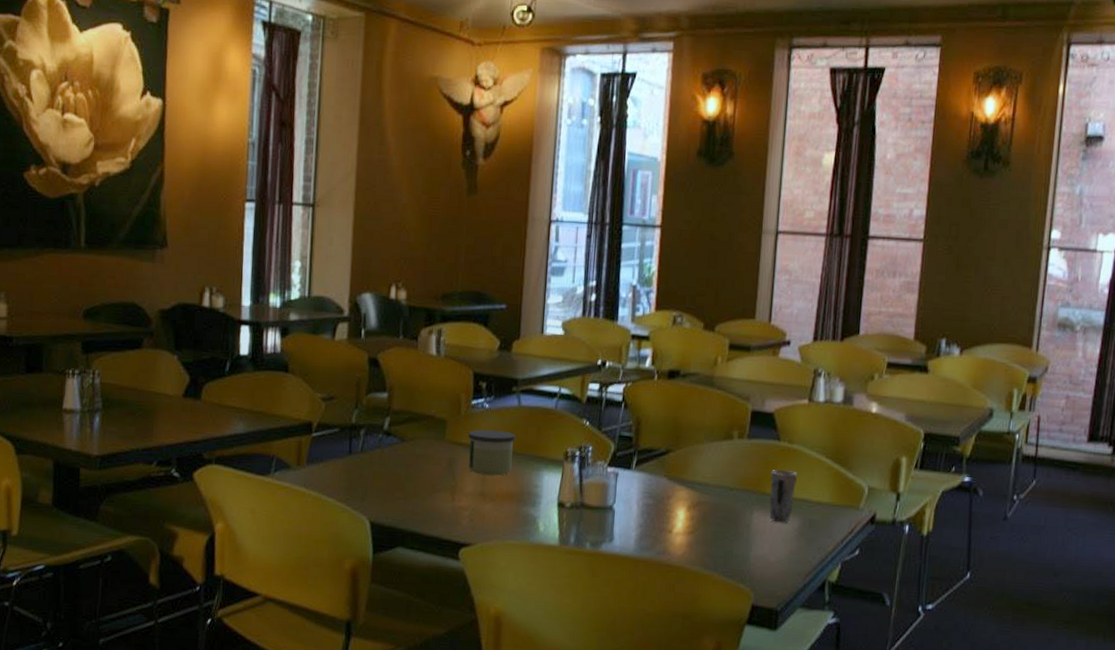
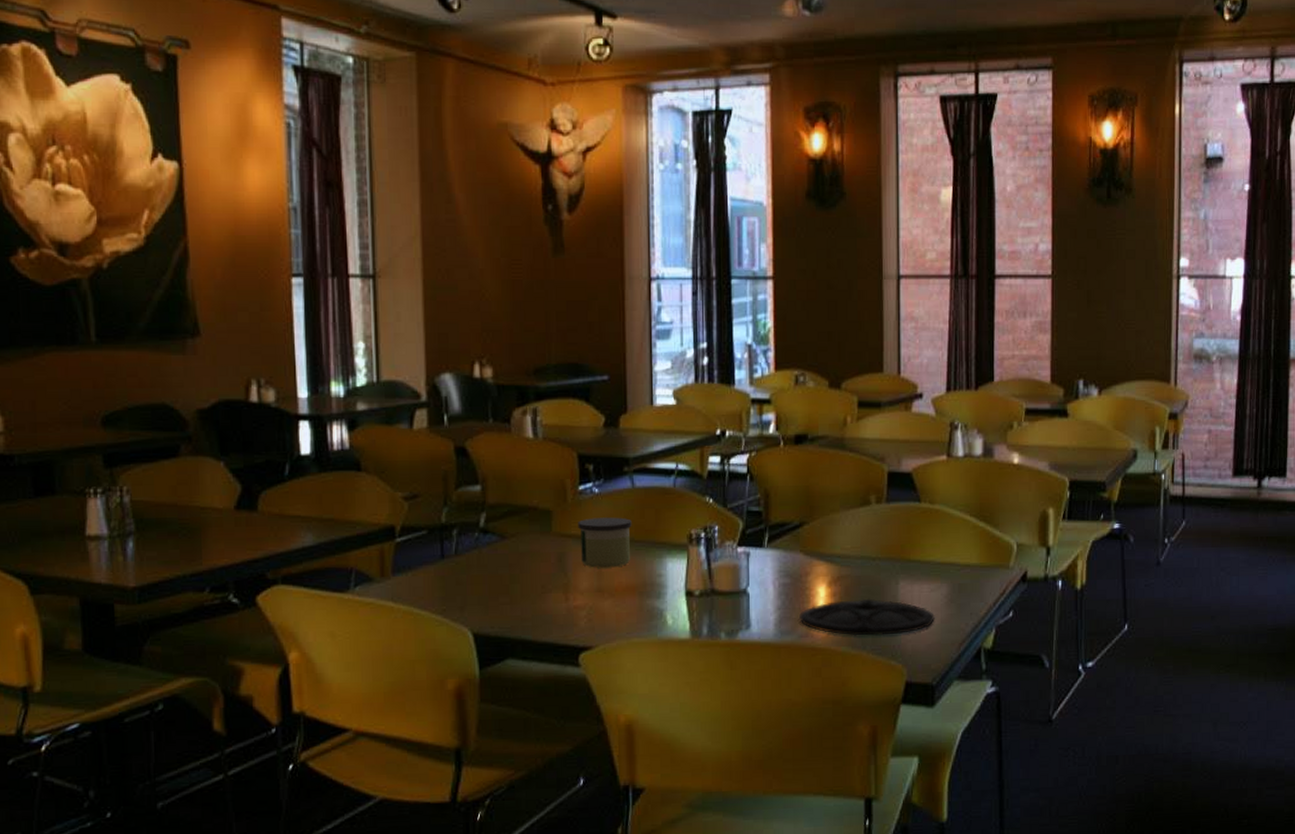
plate: none [657,524,784,560] -> present [798,598,935,636]
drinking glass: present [769,470,797,523] -> none [914,534,941,590]

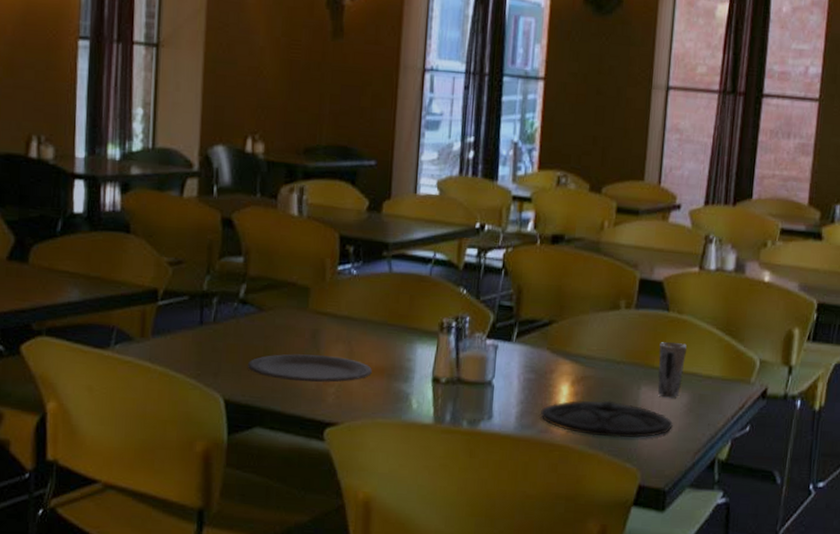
plate: none [494,578,623,608] -> present [247,354,372,383]
candle: present [578,517,632,568] -> none [334,298,386,349]
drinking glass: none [914,534,941,590] -> present [657,342,687,398]

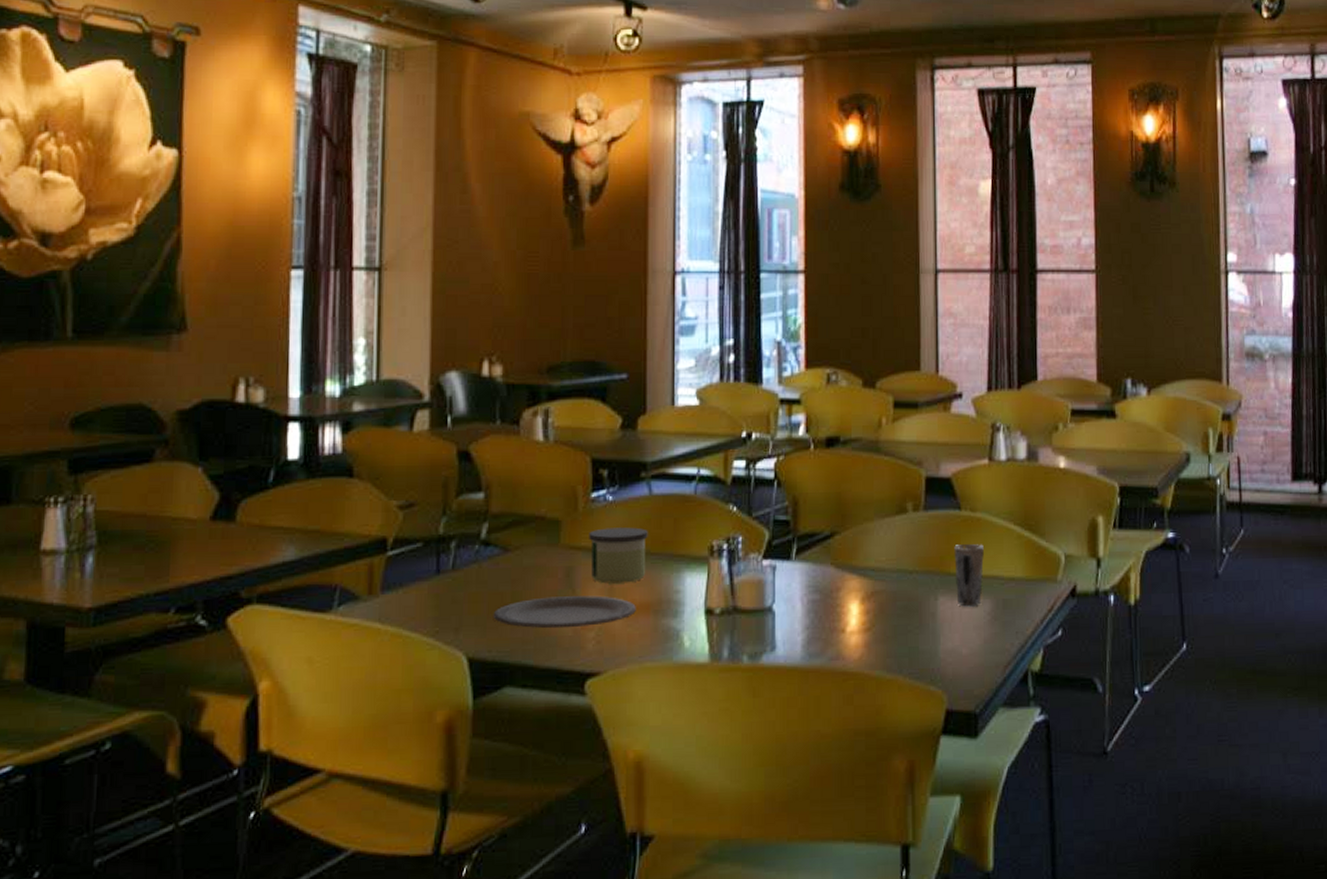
candle: none [334,298,386,349] -> present [589,527,648,584]
plate: present [539,400,673,438] -> none [828,616,977,659]

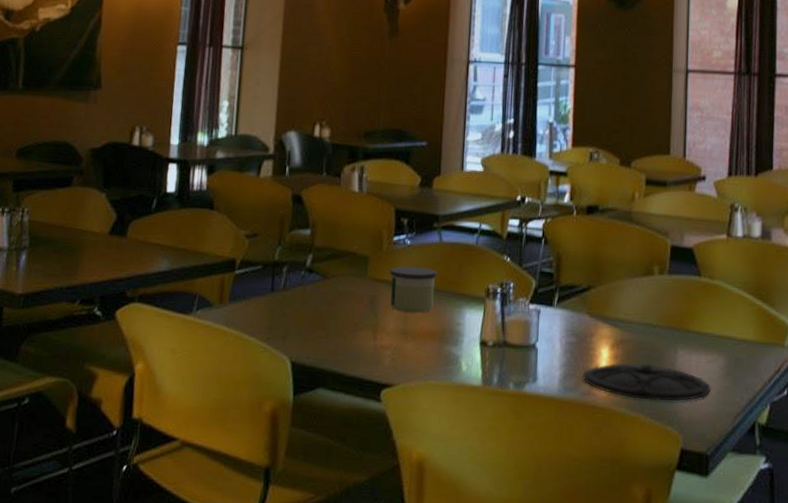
plate: present [493,595,636,629] -> none [312,318,425,346]
plate: none [828,616,977,659] -> present [582,363,711,401]
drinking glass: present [954,544,984,607] -> none [693,306,720,362]

